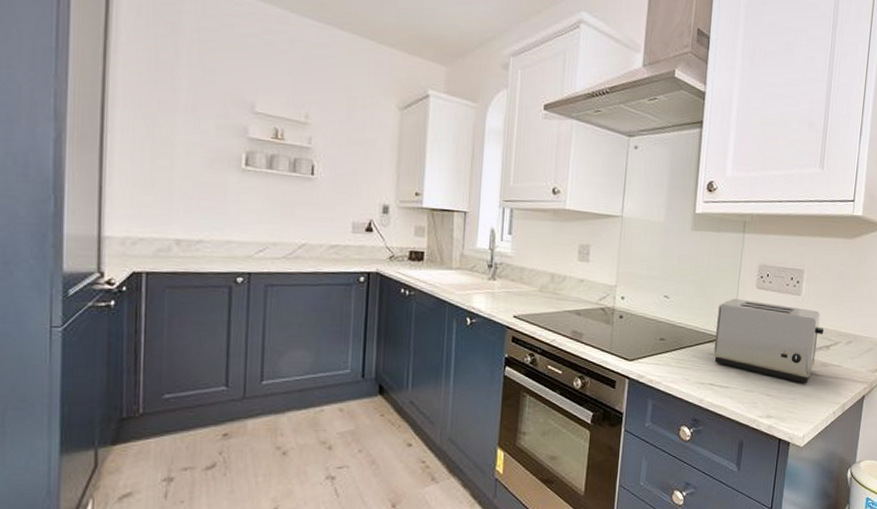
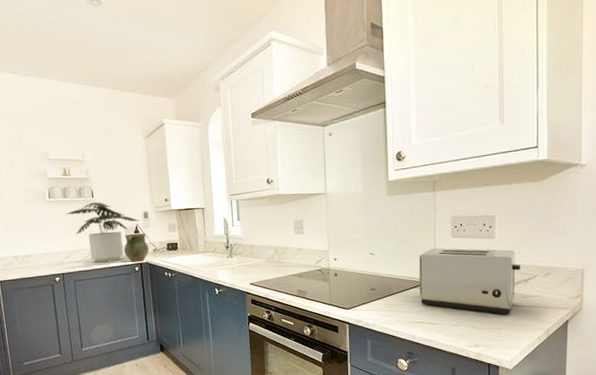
potted plant: none [268,181,376,265] -> present [66,202,140,262]
ceramic jug: none [347,231,384,272] -> present [124,233,149,263]

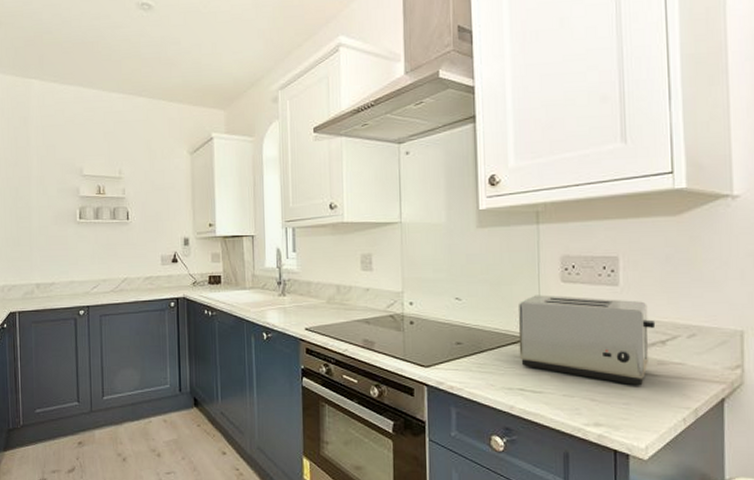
potted plant: present [66,202,140,262] -> none [97,225,179,294]
ceramic jug: present [124,233,149,263] -> none [159,262,188,297]

